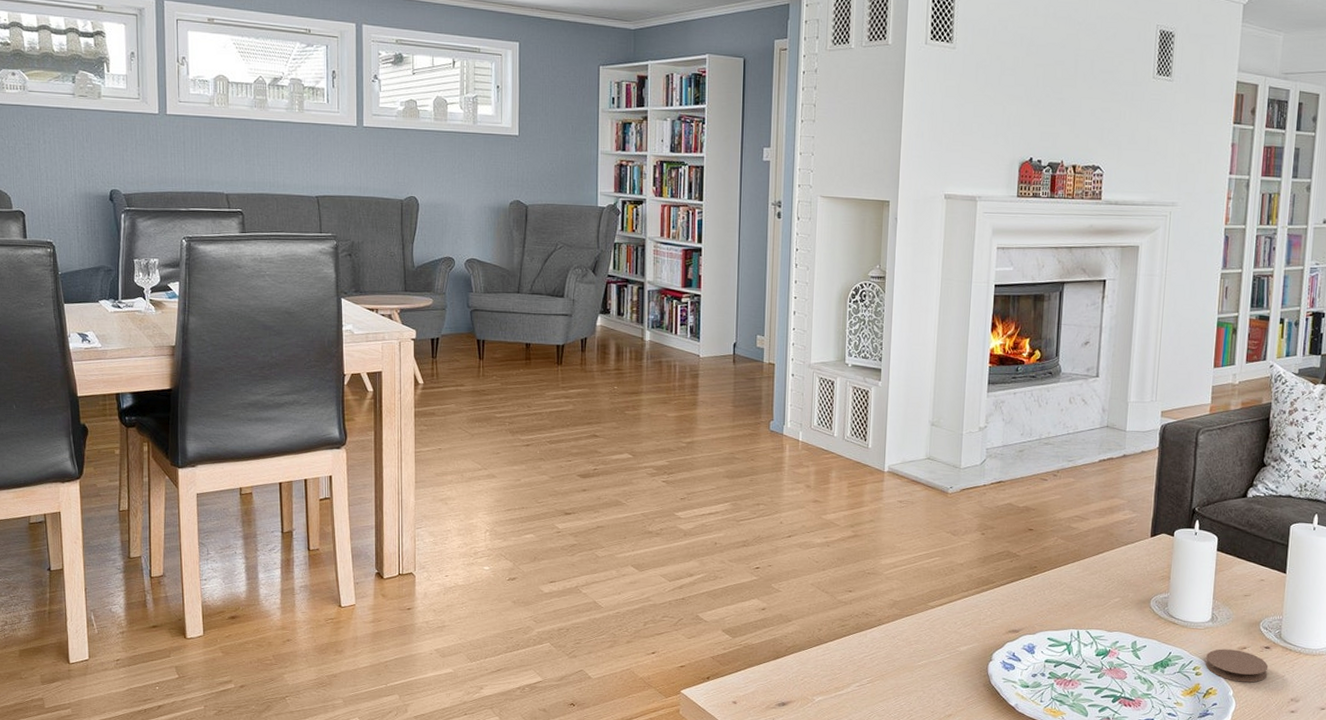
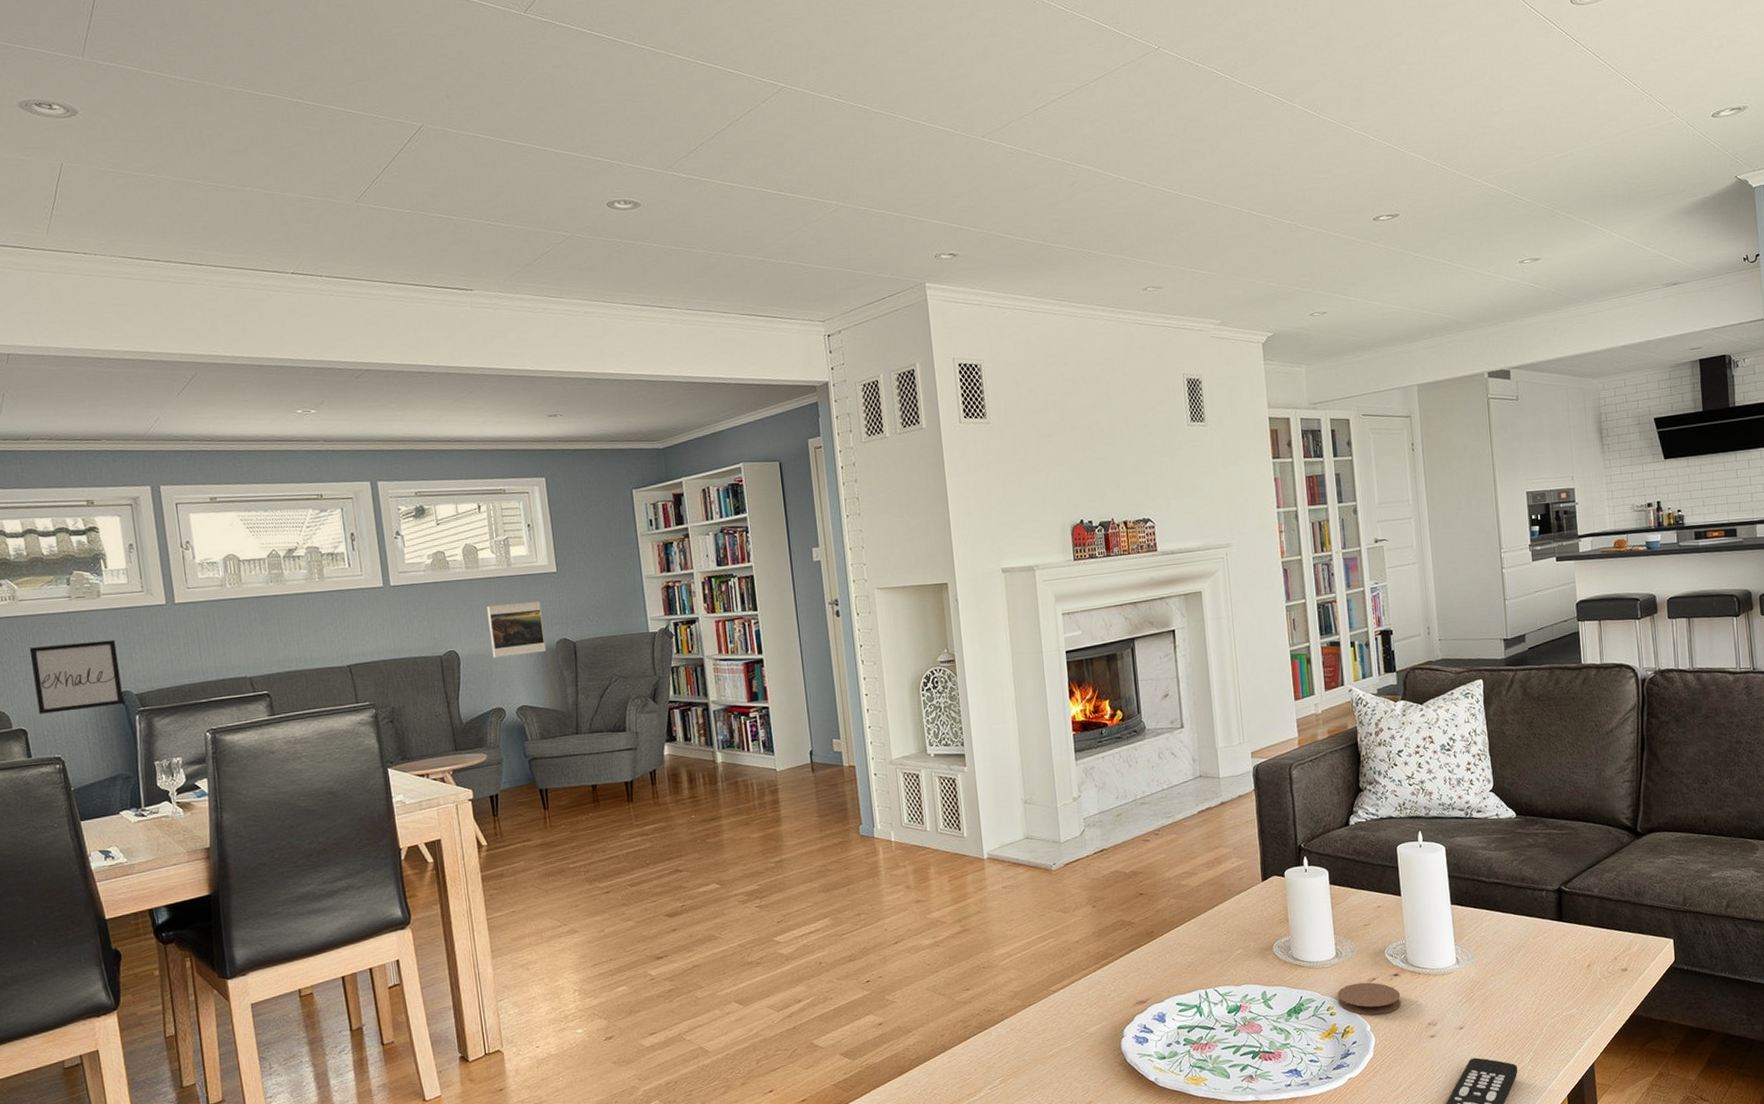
wall art: none [33,137,112,202] -> present [29,639,124,714]
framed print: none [449,158,500,211] -> present [487,601,547,659]

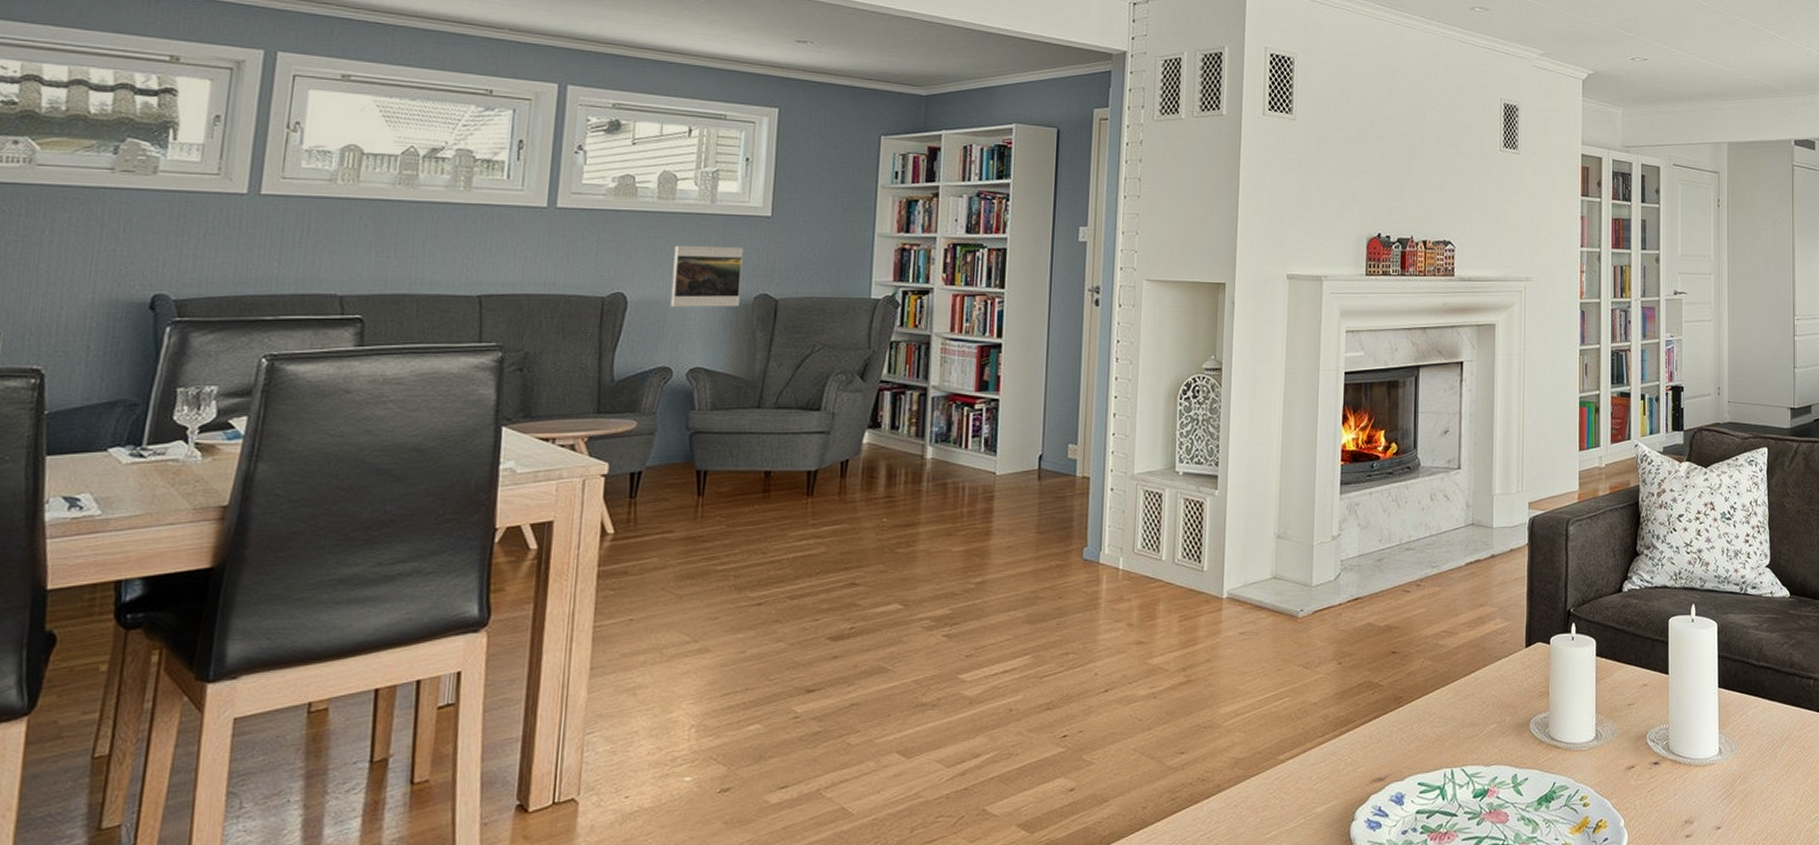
wall art: present [29,639,124,714] -> none [24,225,163,312]
coaster: present [1337,982,1401,1015] -> none [1593,770,1659,809]

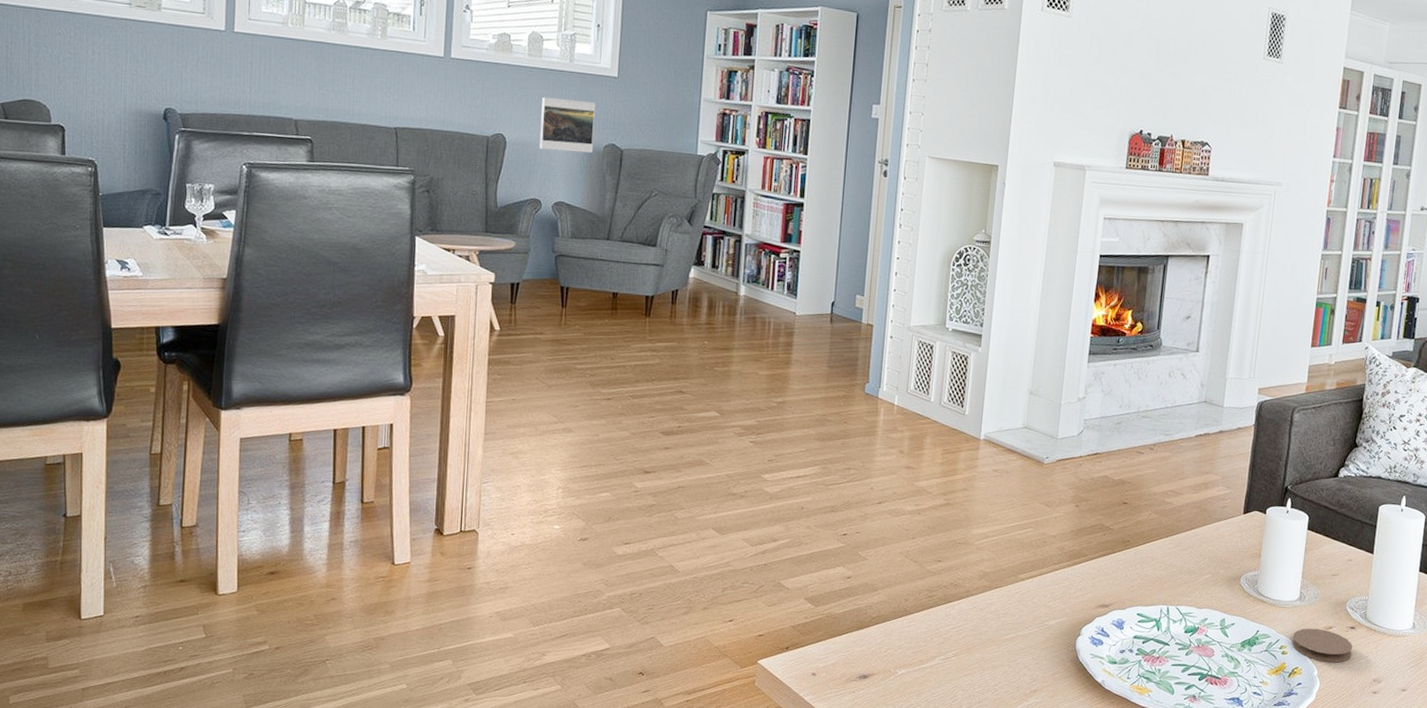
coaster: none [1593,770,1659,809] -> present [1292,628,1353,663]

